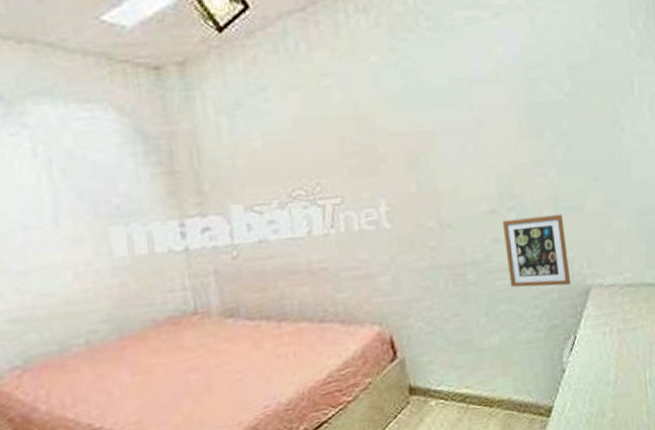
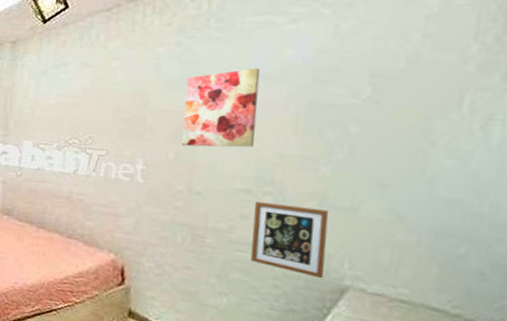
wall art: none [410,70,489,174] -> present [182,67,260,148]

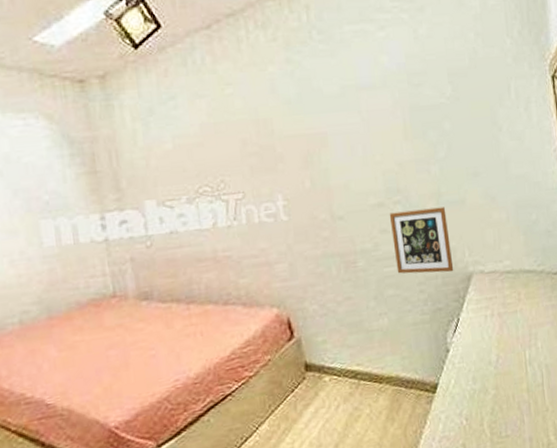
wall art: present [182,67,260,148] -> none [304,78,377,171]

